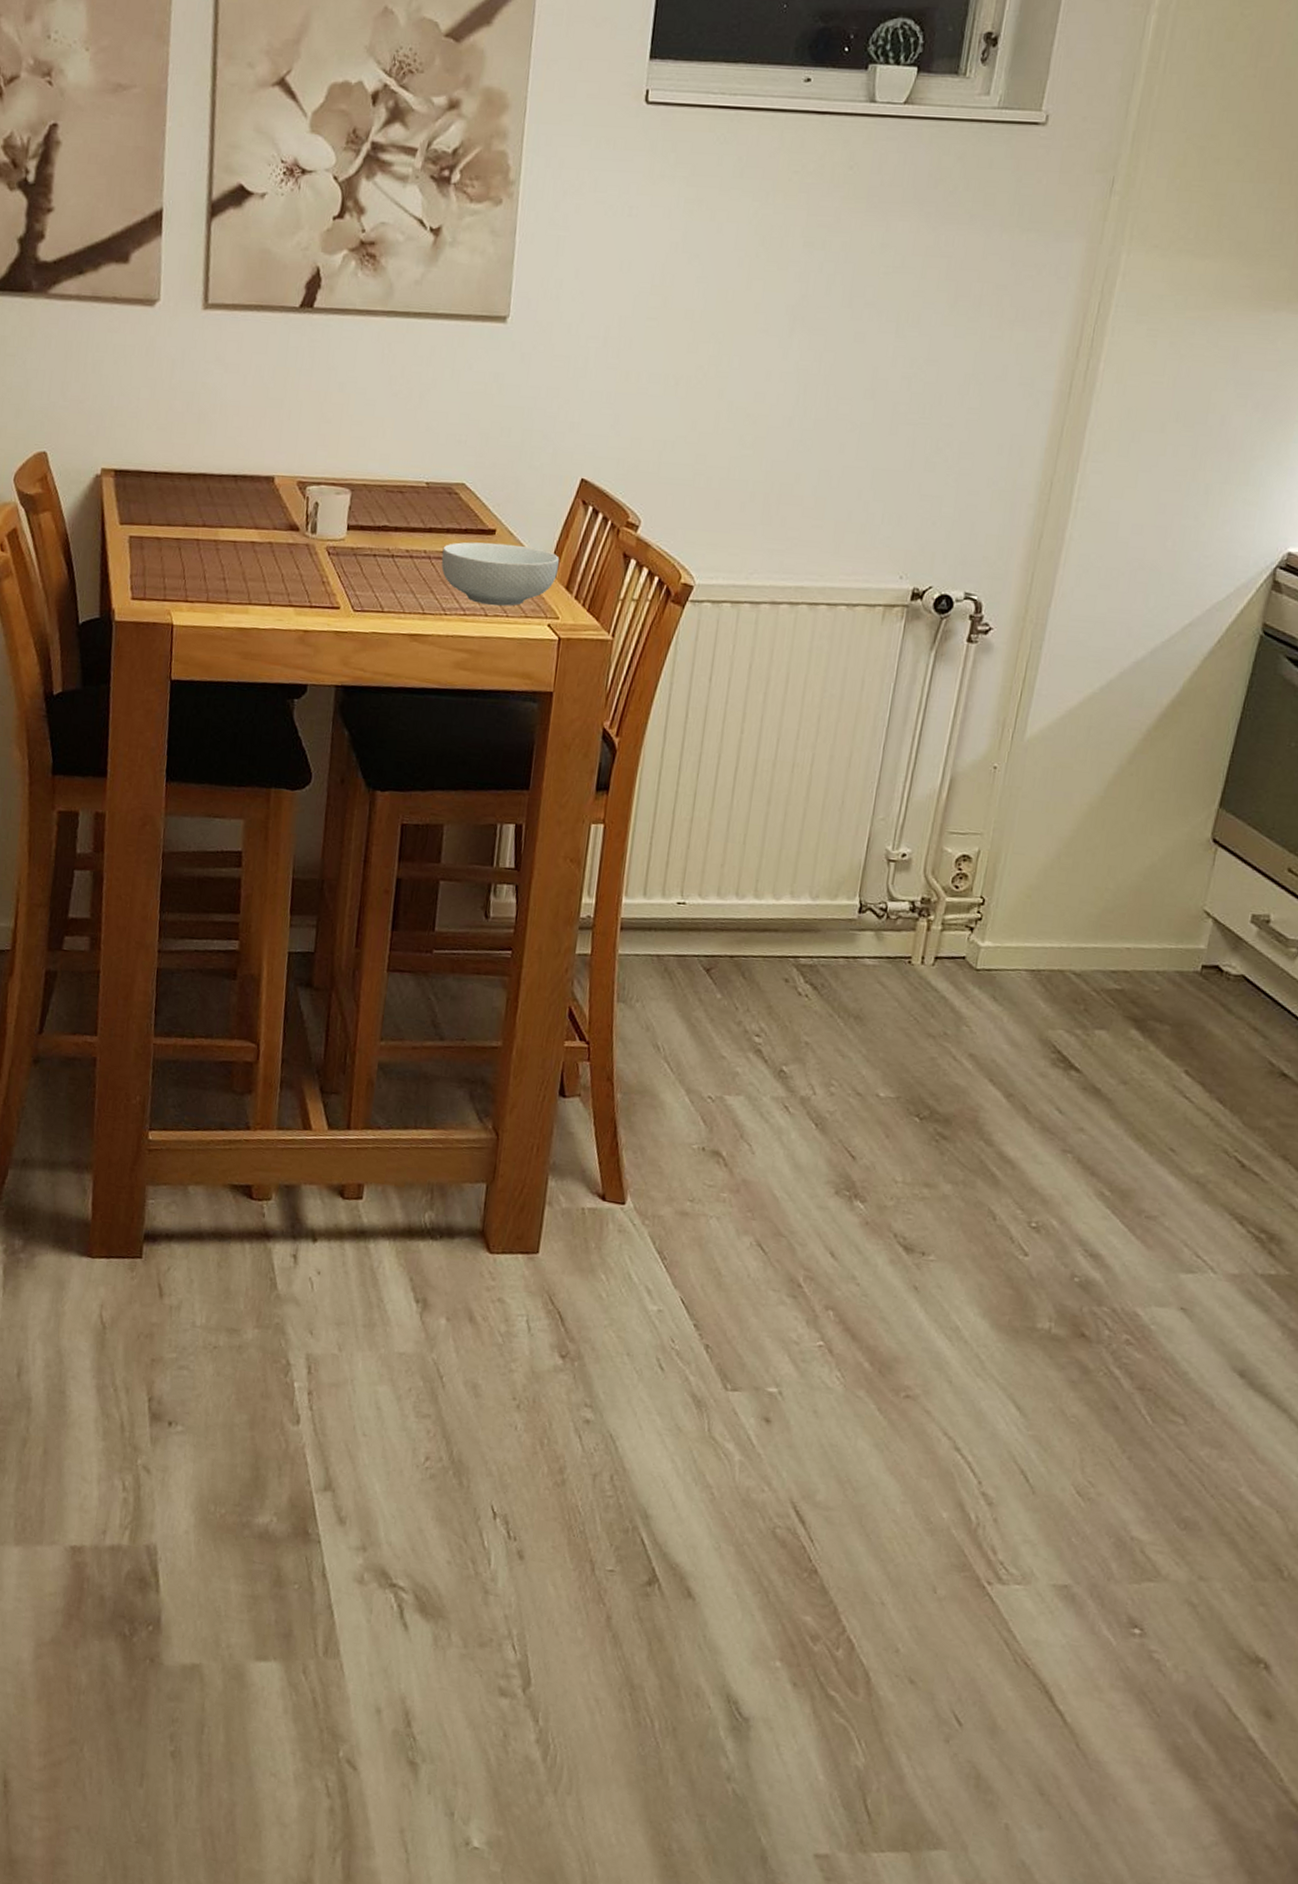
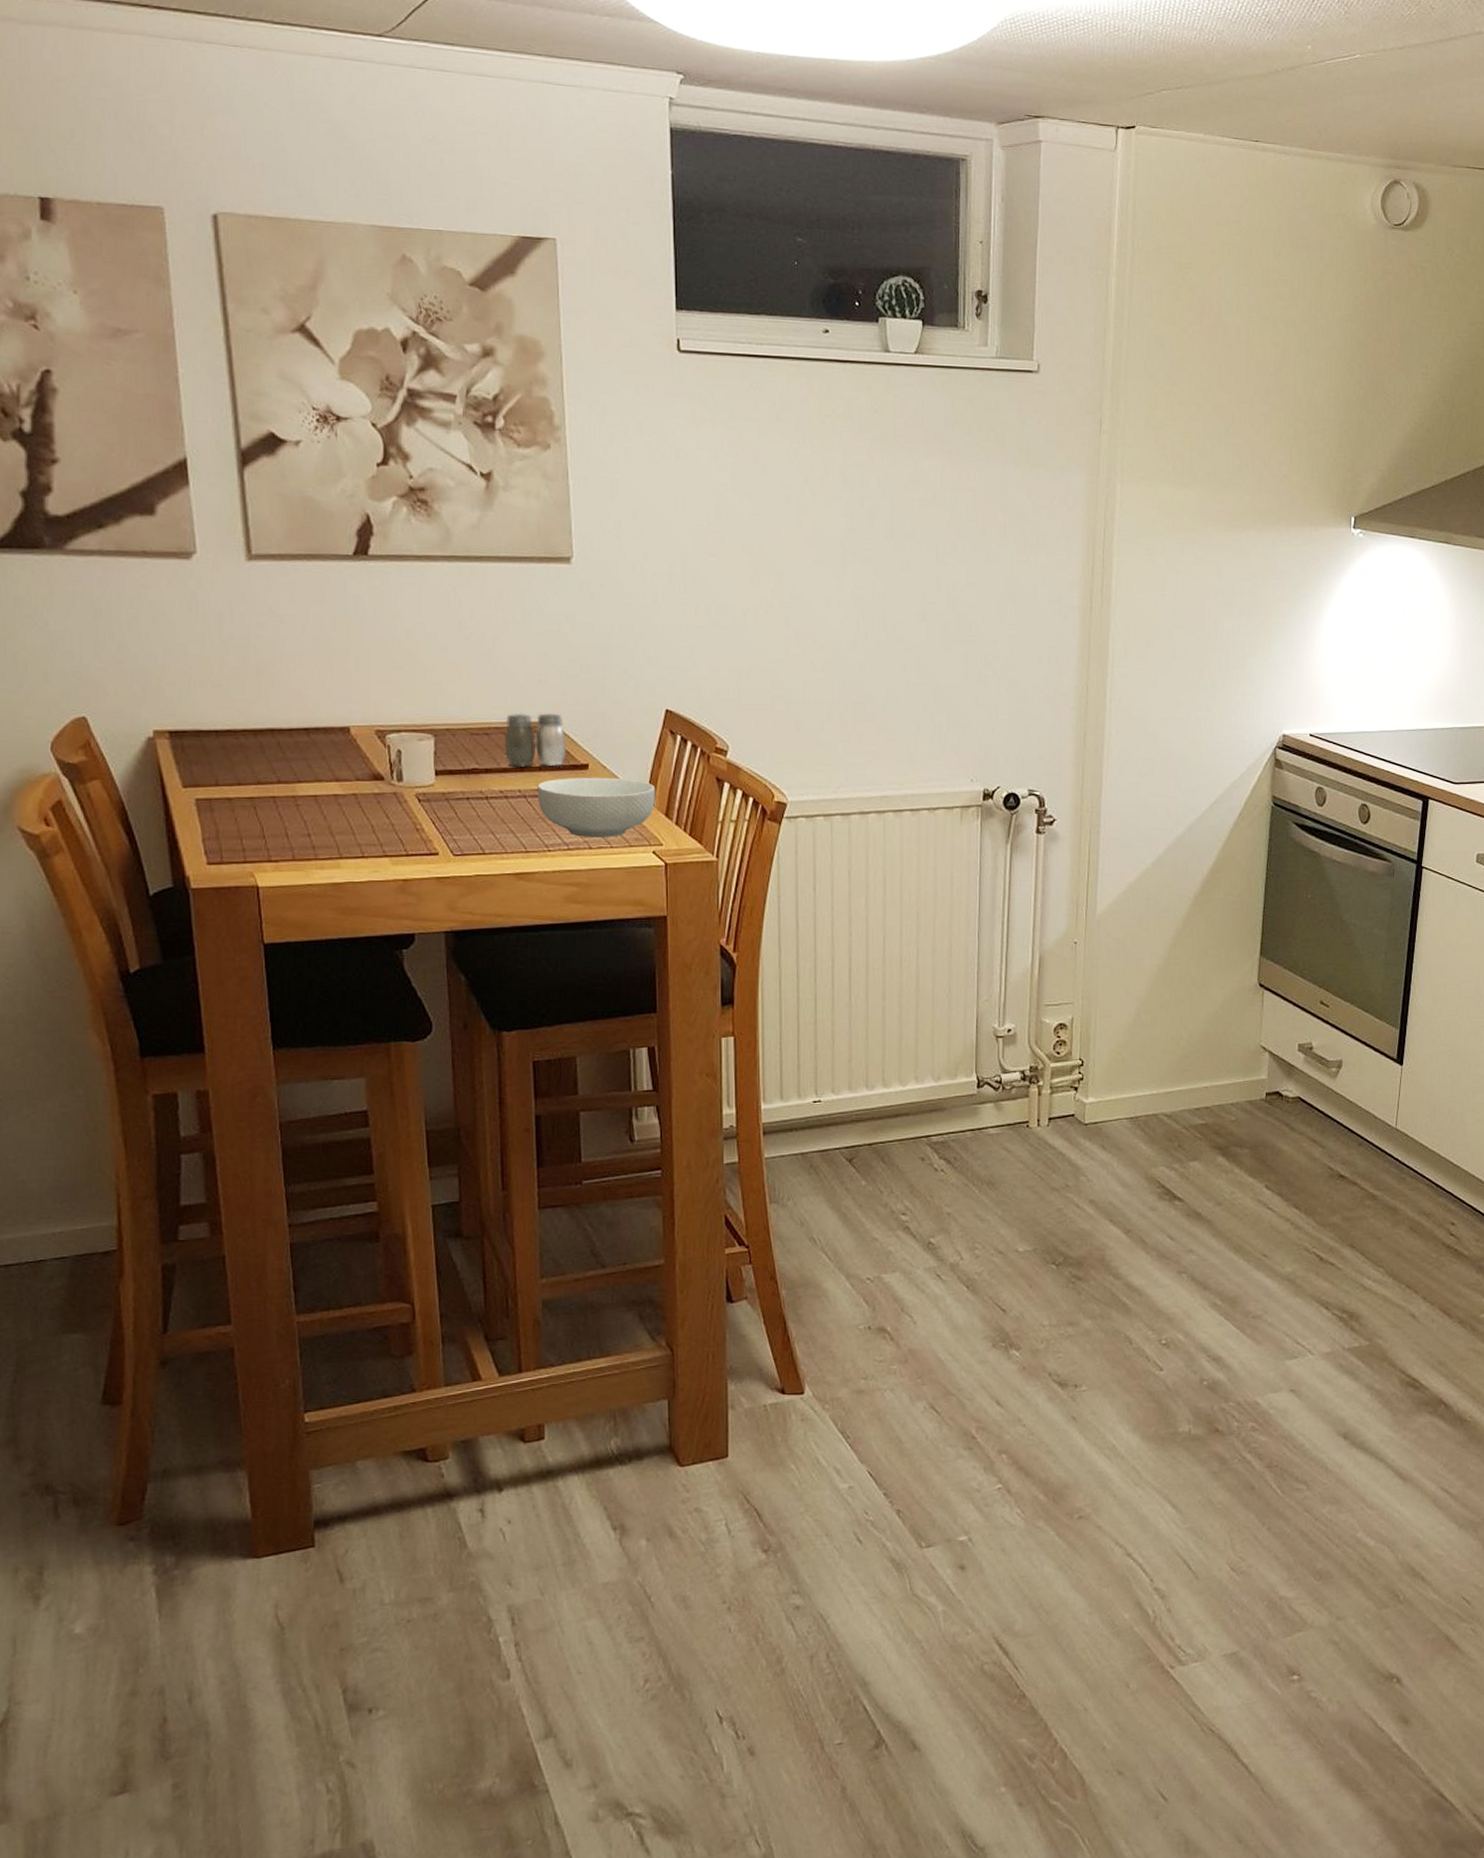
salt and pepper shaker: none [416,473,477,529] -> present [504,713,567,767]

